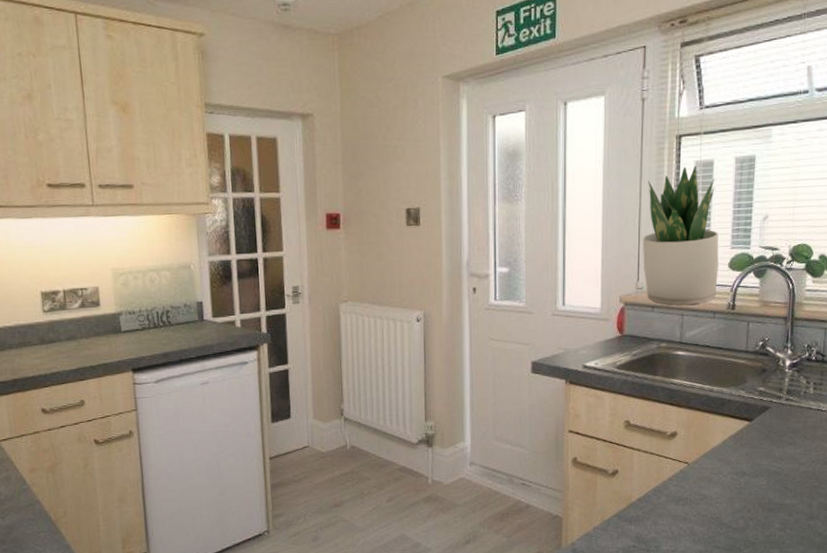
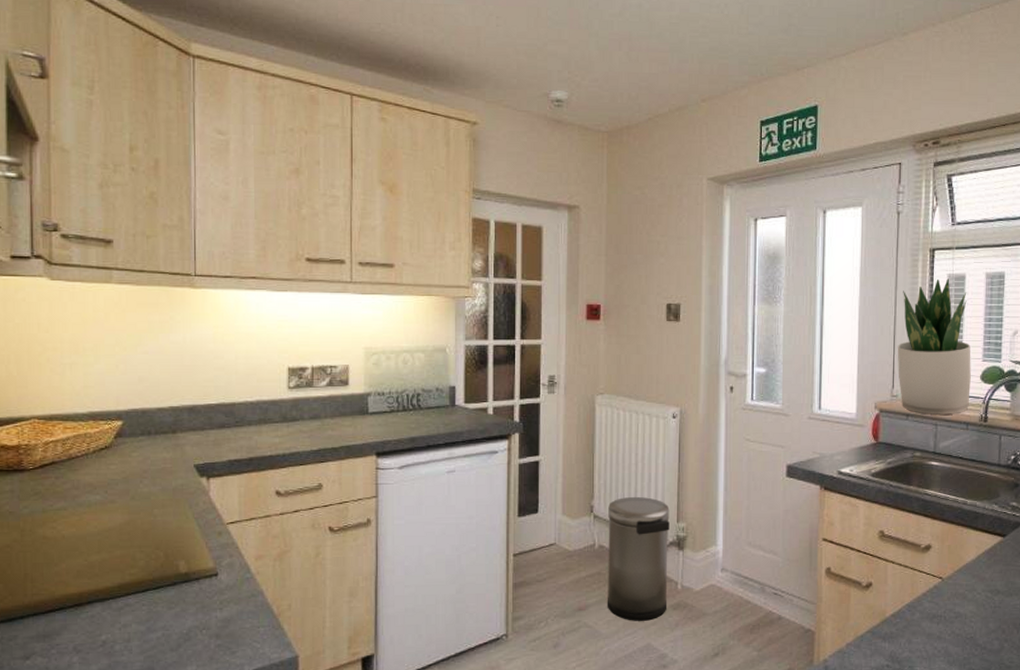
pedal bin: none [358,398,418,515] -> present [608,496,670,621]

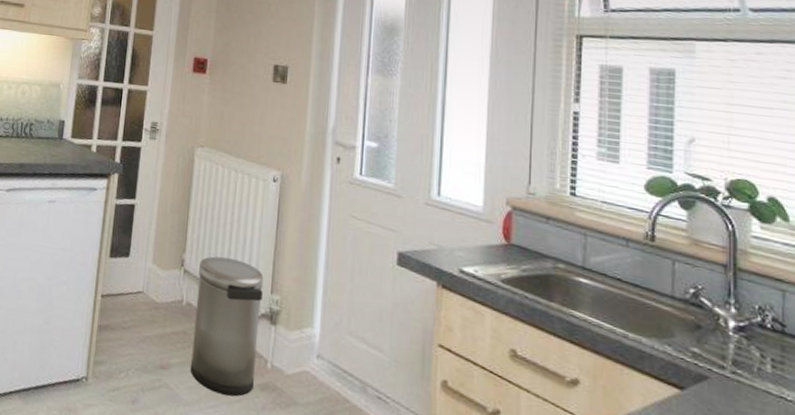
planter: present [897,278,971,416] -> none [535,68,632,227]

